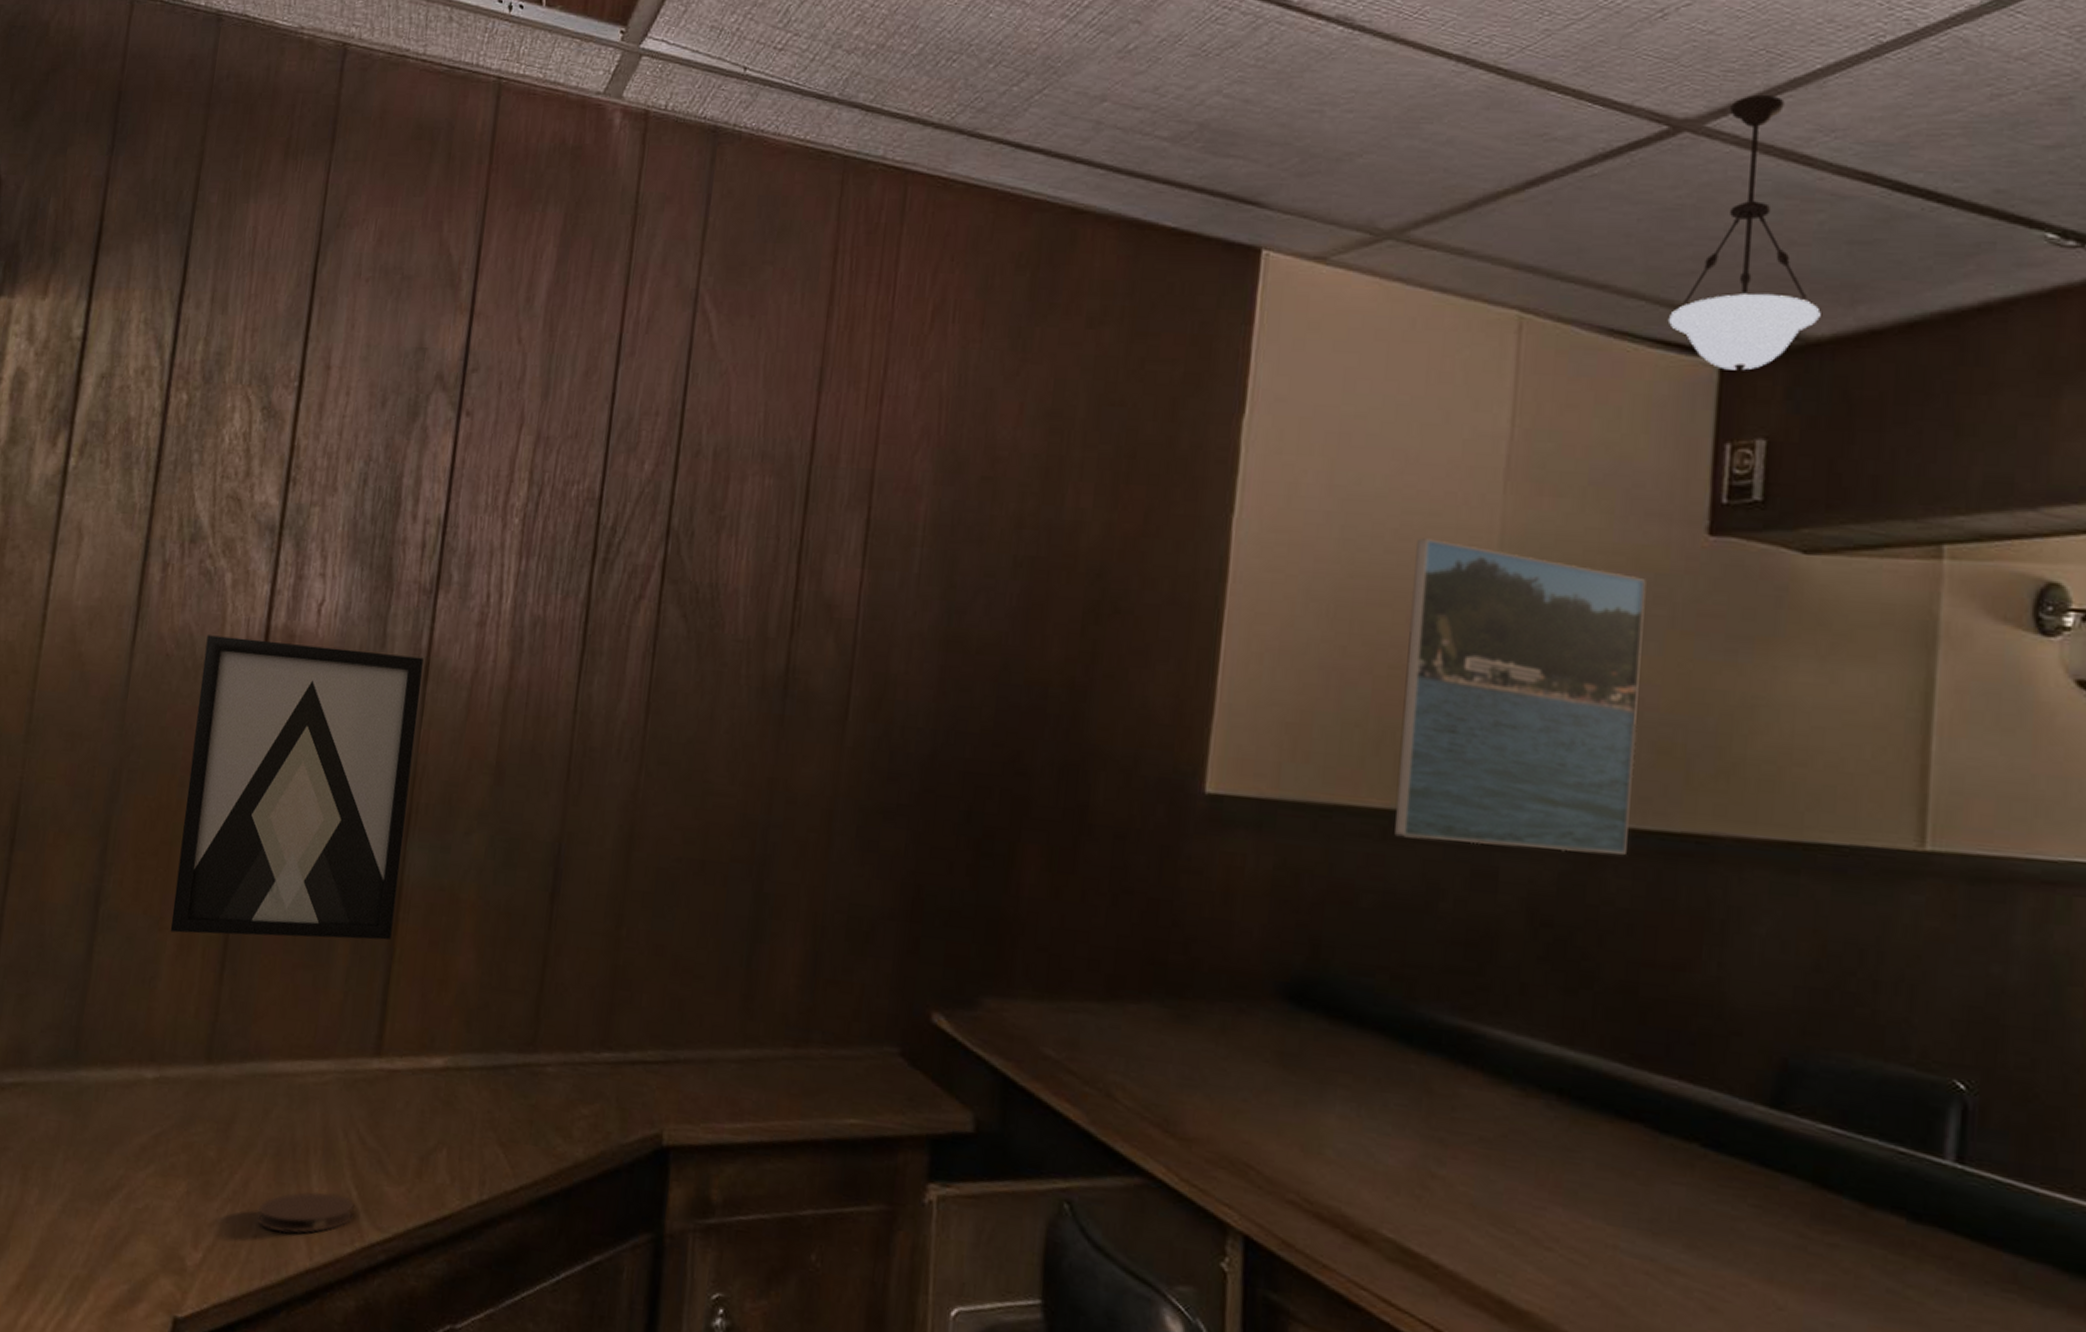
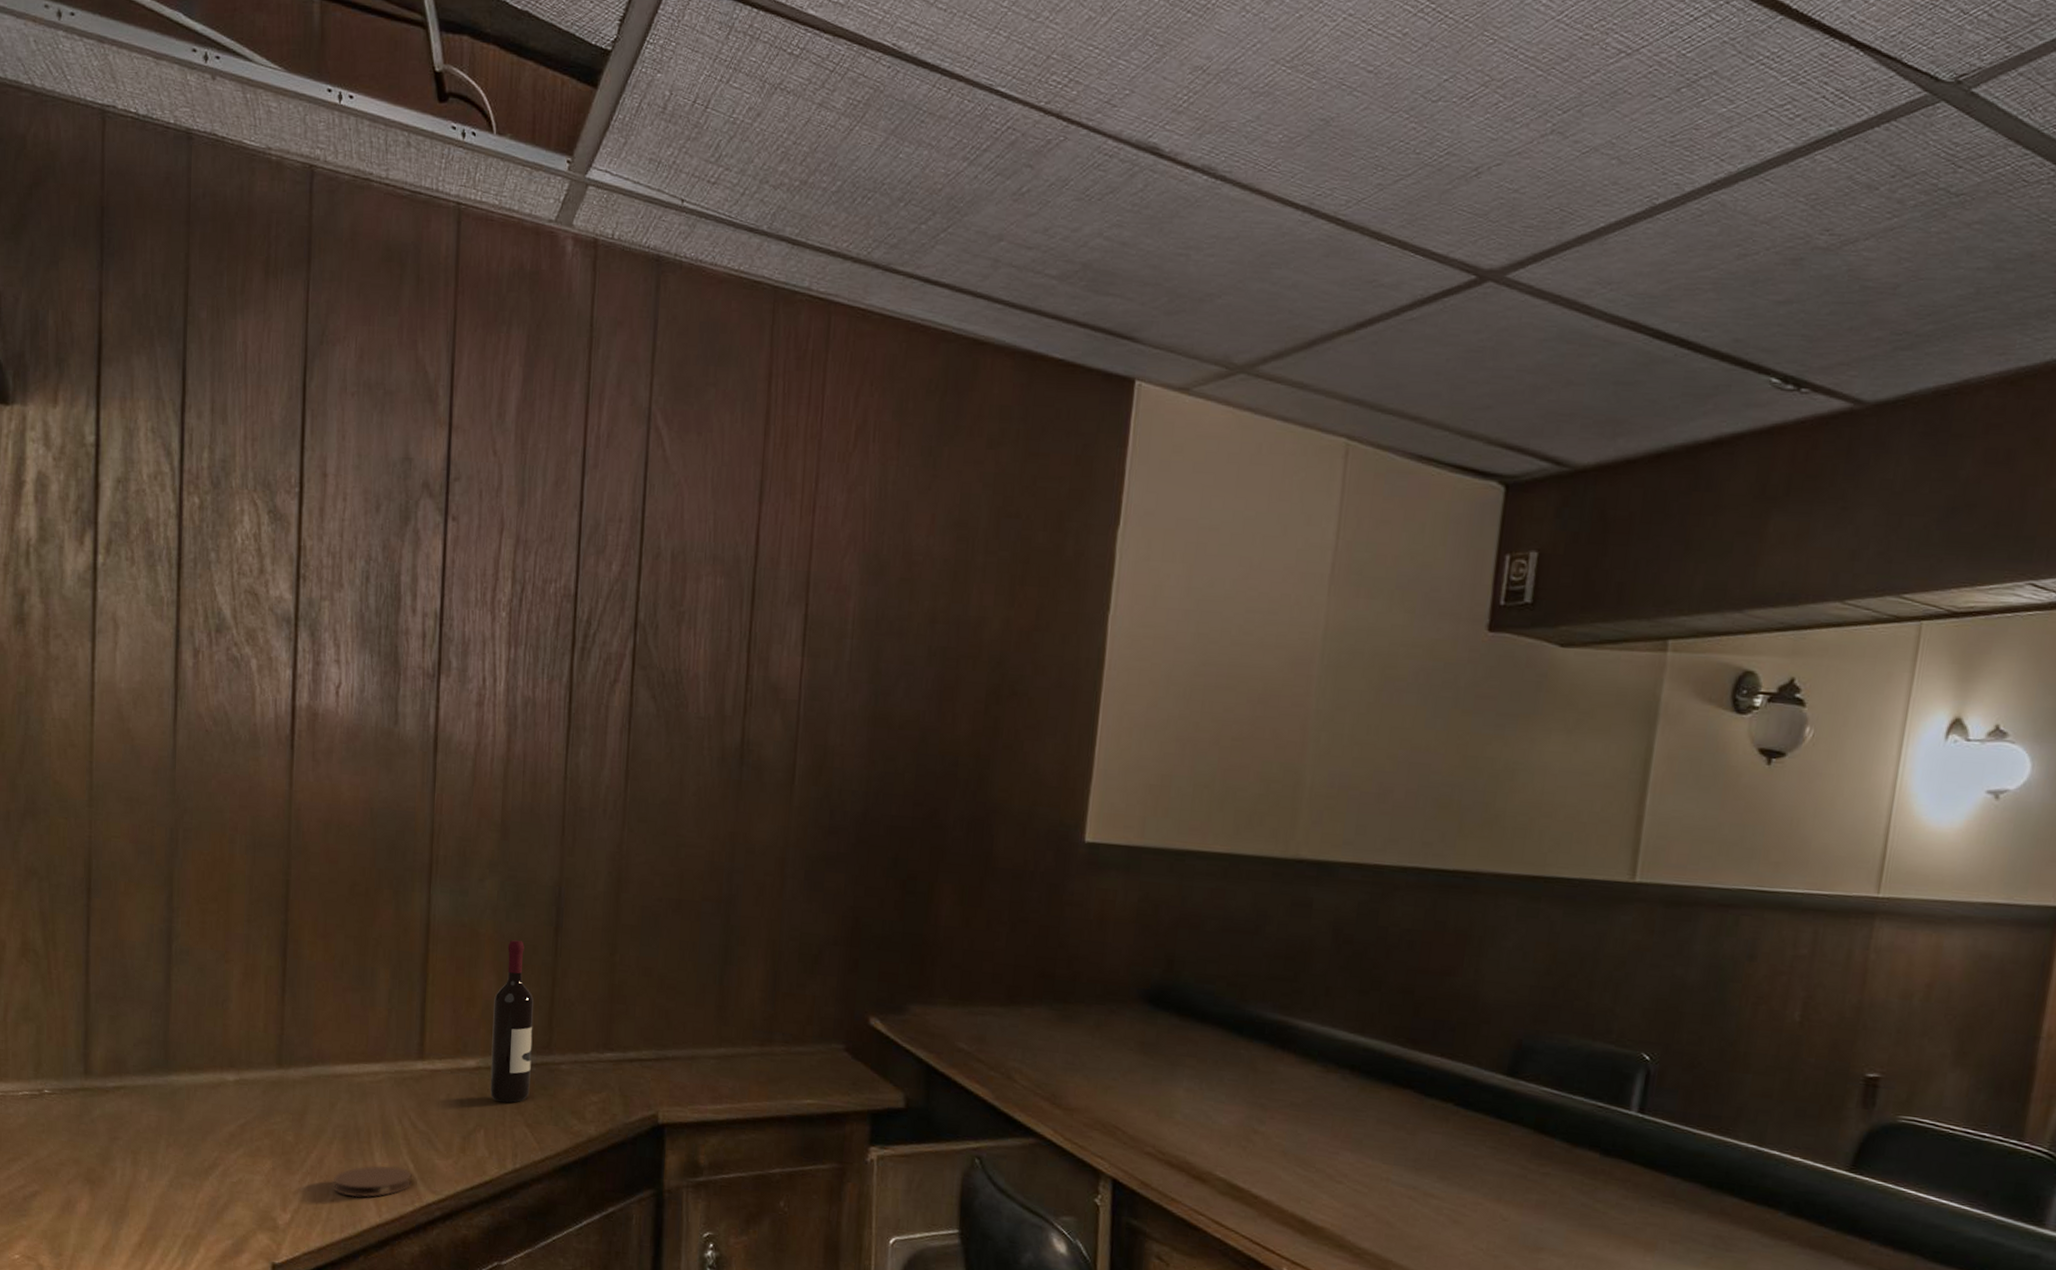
wall art: present [170,635,424,940] -> none [235,713,432,967]
wine bottle: none [458,908,519,1115] -> present [490,940,534,1103]
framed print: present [1394,538,1647,855] -> none [1233,633,1438,888]
pendant light: present [1669,95,1821,372] -> none [1467,250,1588,494]

